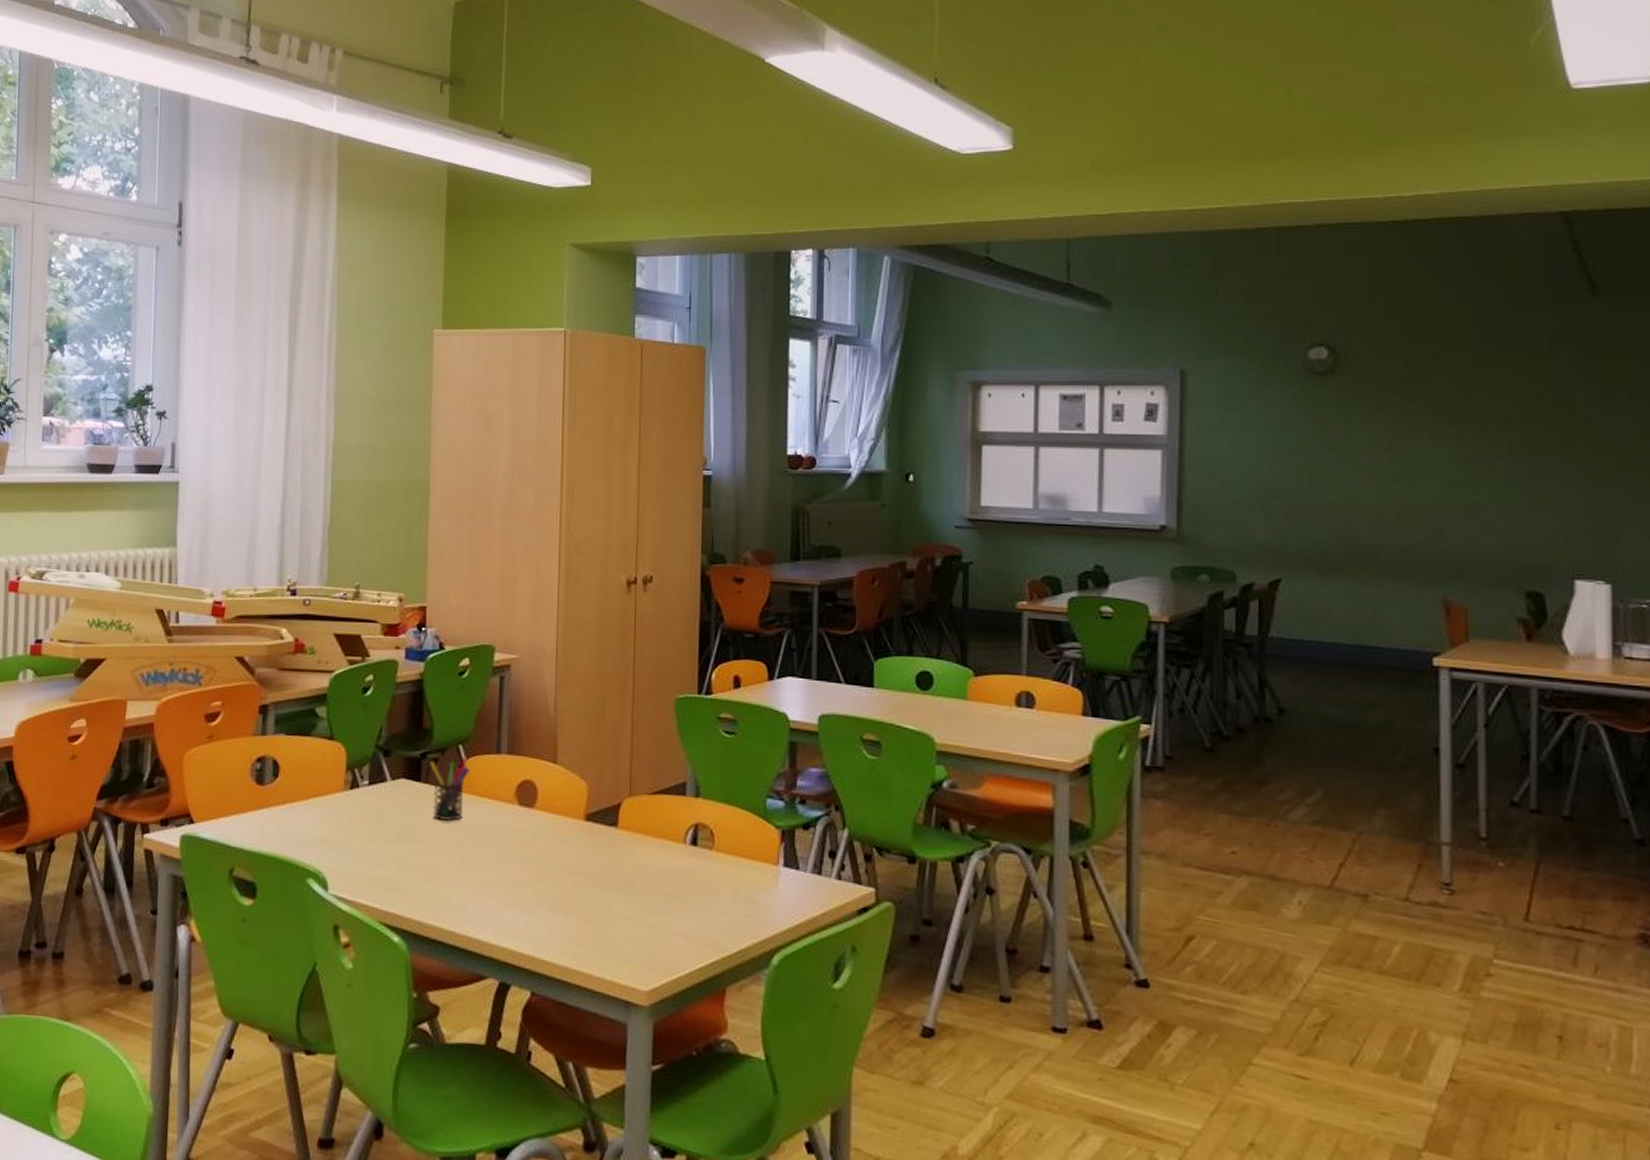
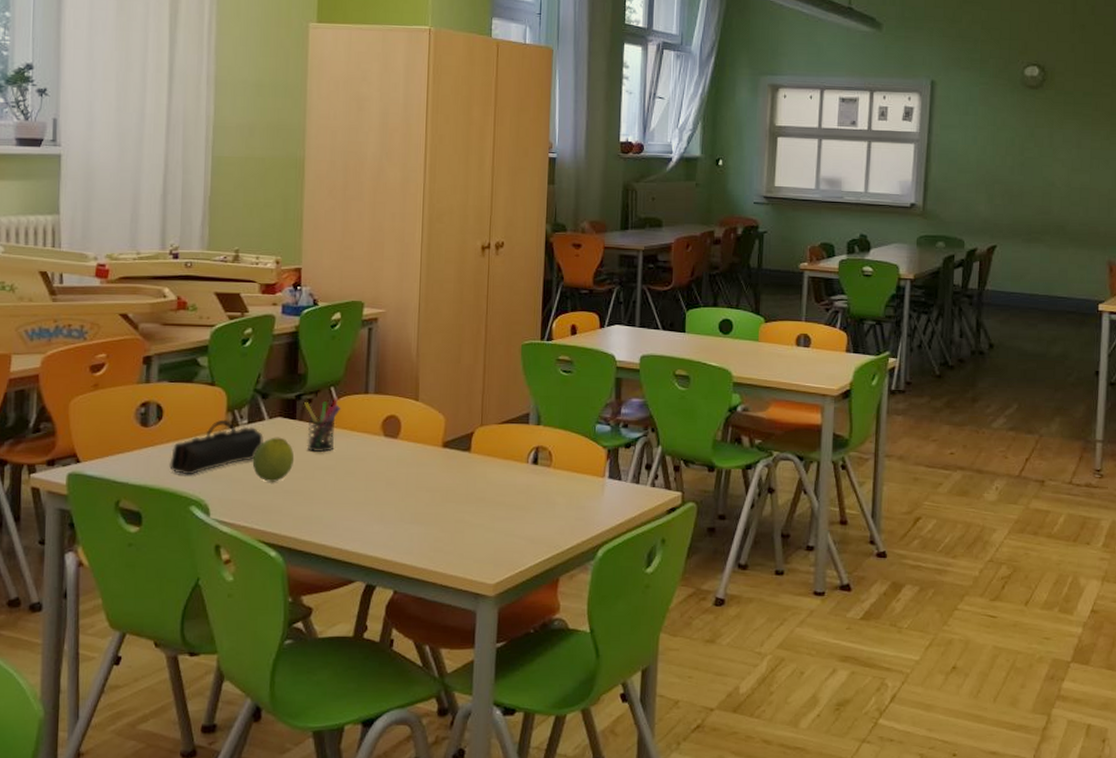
pencil case: none [285,779,386,843] -> present [169,419,263,475]
fruit: none [373,801,420,856] -> present [252,437,295,483]

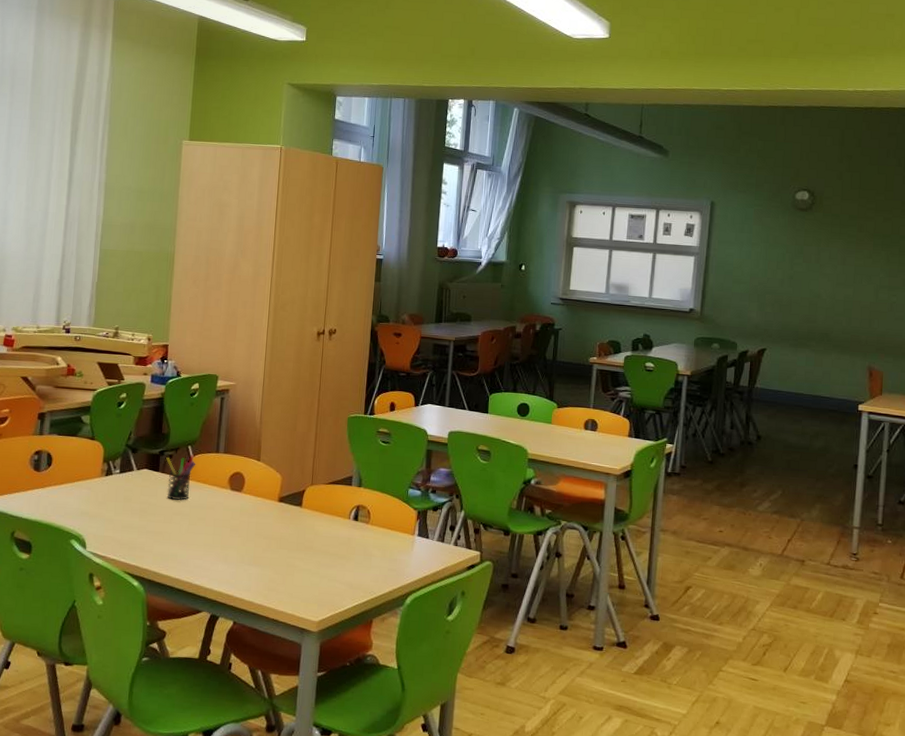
pencil case: present [169,419,263,475] -> none [55,468,132,514]
fruit: present [252,437,295,483] -> none [122,485,157,524]

